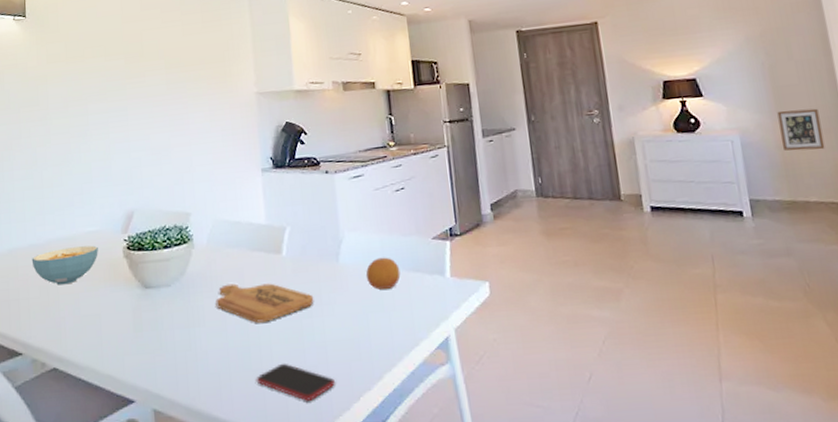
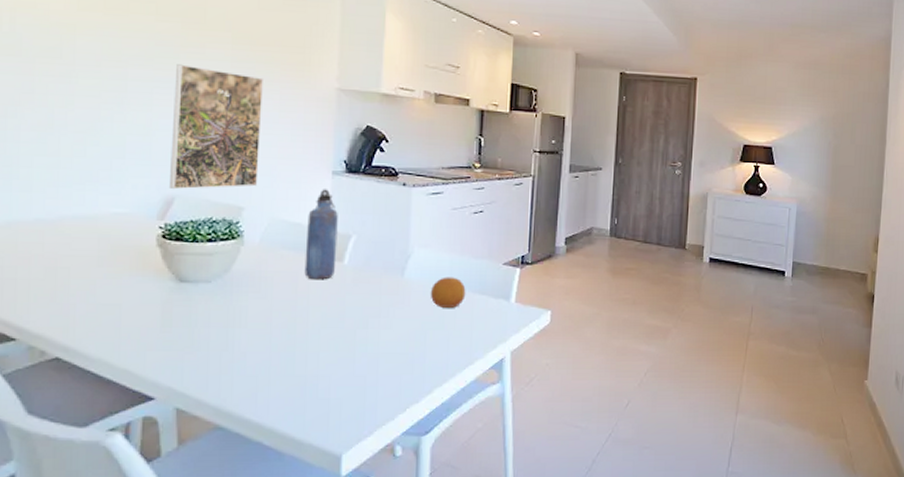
cereal bowl: present [31,245,98,285] -> none [36,228,125,268]
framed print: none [124,93,200,205] -> present [168,64,264,190]
cutting board: present [215,283,314,323] -> none [262,287,372,329]
water bottle: none [245,186,275,274] -> present [304,189,338,280]
smartphone: present [256,363,335,401] -> none [298,371,382,409]
picture frame: present [777,108,825,151] -> none [829,187,864,226]

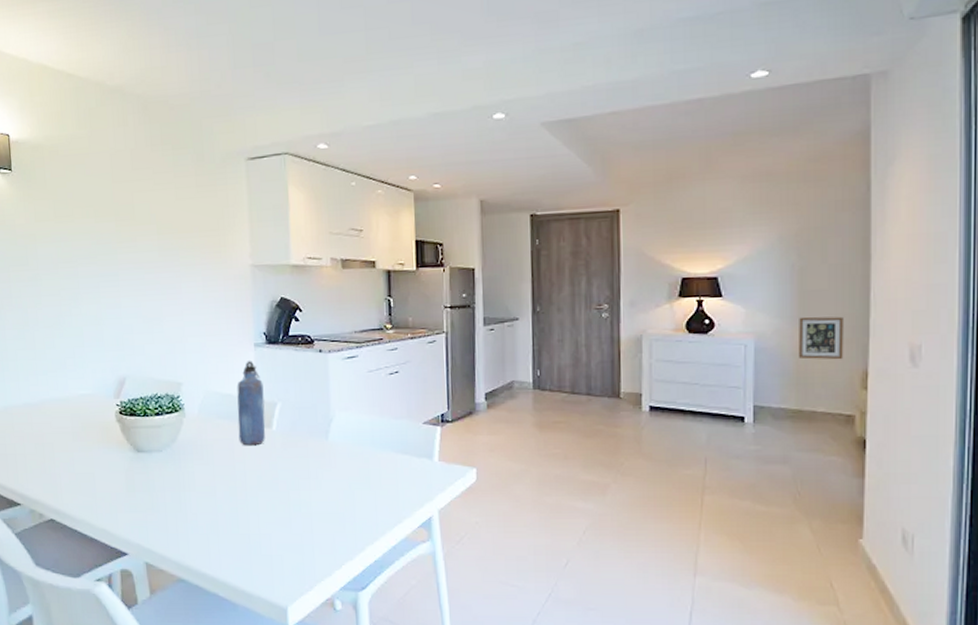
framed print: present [168,64,264,190] -> none [115,258,192,371]
fruit: present [430,277,466,308] -> none [354,438,389,468]
picture frame: none [829,187,864,226] -> present [798,316,844,360]

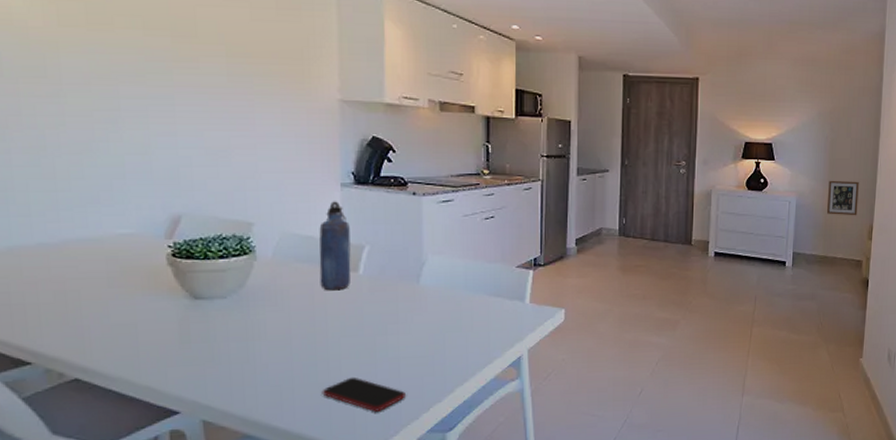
smartphone: none [243,529,319,565] -> present [322,377,406,412]

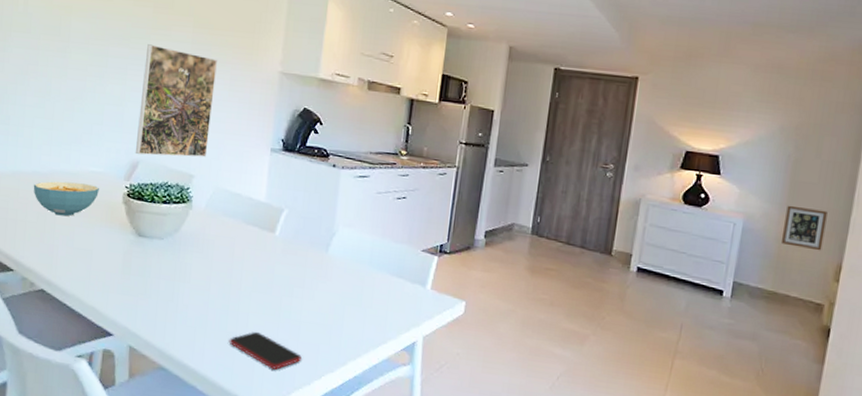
cereal bowl: none [41,249,134,291] -> present [33,181,99,217]
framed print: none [170,80,266,208] -> present [135,44,218,158]
water bottle: present [319,201,351,291] -> none [241,164,274,248]

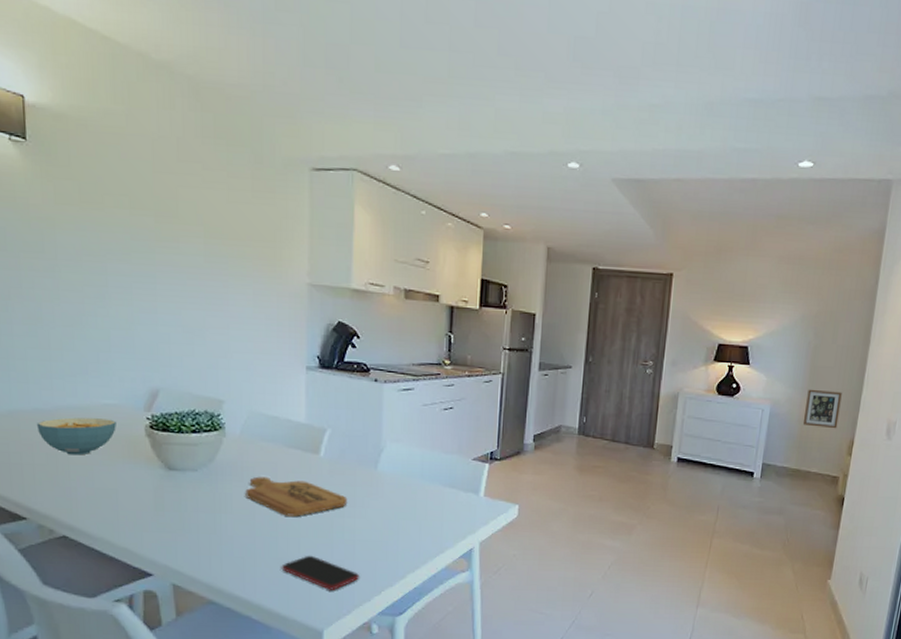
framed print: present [135,44,218,158] -> none [152,259,238,383]
cutting board: none [203,249,298,292] -> present [245,476,348,516]

